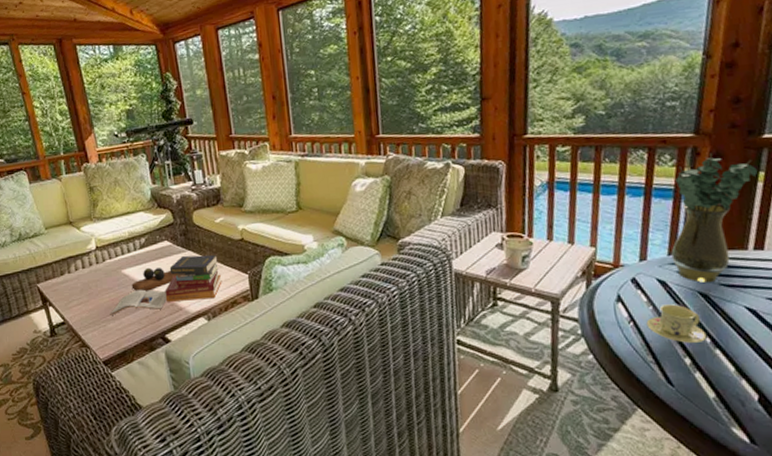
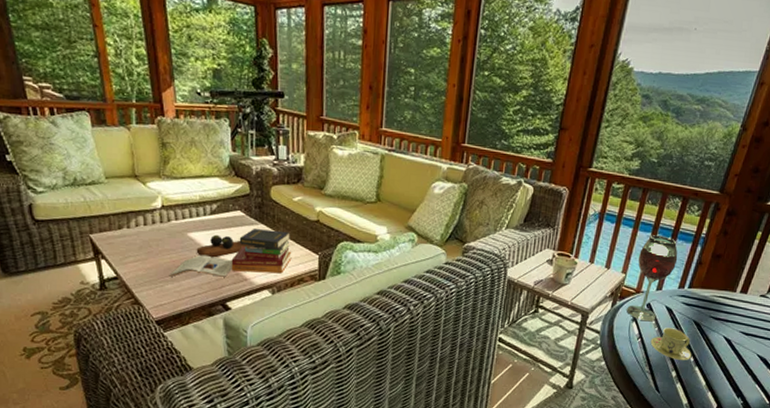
wineglass: none [606,196,659,301] -> present [627,235,678,322]
vase: present [671,152,758,283] -> none [680,209,757,314]

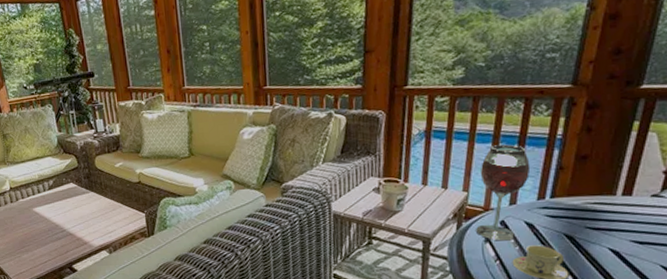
magazine: present [170,254,232,277] -> none [24,225,73,248]
decorative tray: present [196,234,248,258] -> none [42,206,83,228]
books: present [231,229,292,274] -> none [71,195,122,237]

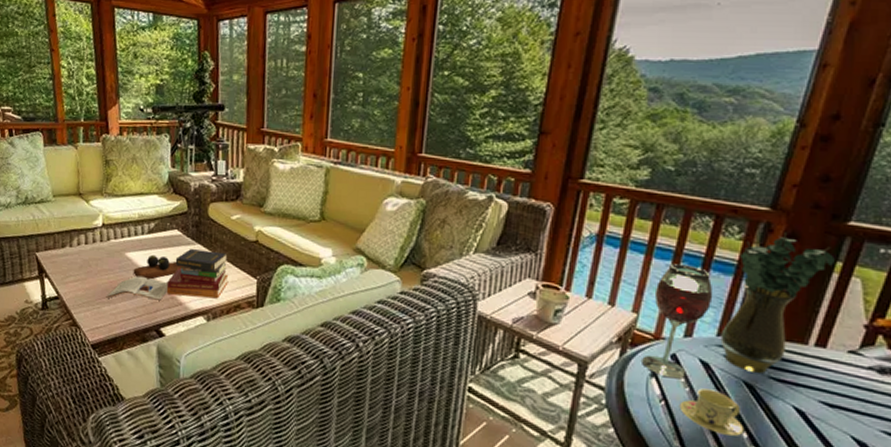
magazine: none [24,225,73,248] -> present [107,275,168,301]
decorative tray: none [42,206,83,228] -> present [133,254,184,280]
books: none [71,195,122,237] -> present [166,249,229,299]
vase: none [540,102,632,226] -> present [720,231,835,373]

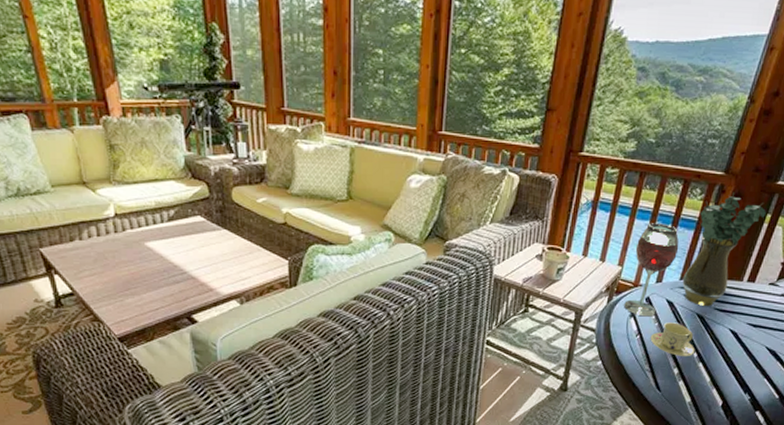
magazine: present [107,275,168,301] -> none [130,265,196,290]
decorative tray: present [133,254,184,280] -> none [156,243,211,268]
books: present [166,249,229,299] -> none [194,235,259,282]

